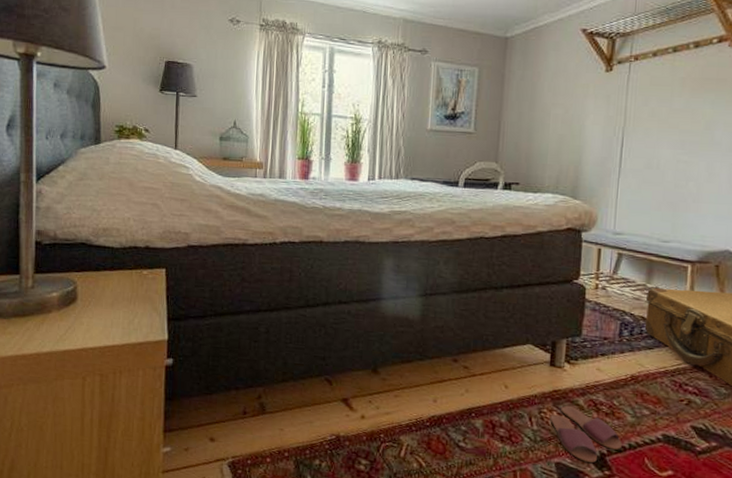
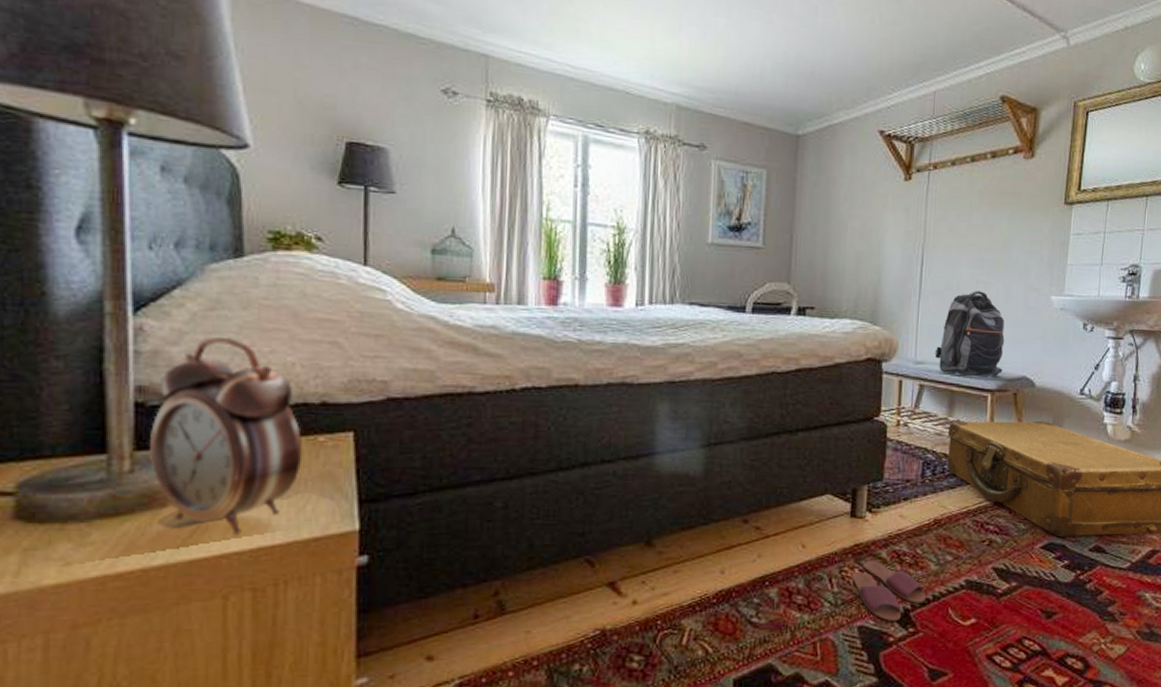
alarm clock: none [43,199,133,337] -> present [150,338,303,537]
backpack: none [633,169,707,250] -> present [934,291,1005,377]

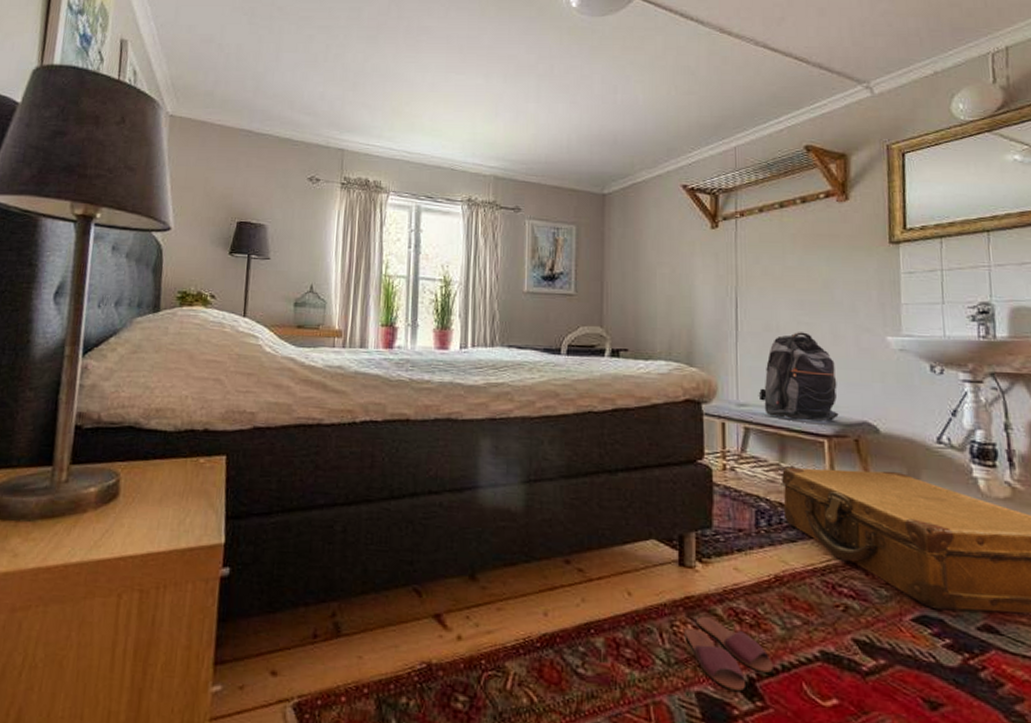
alarm clock: present [150,338,303,537] -> none [80,375,188,542]

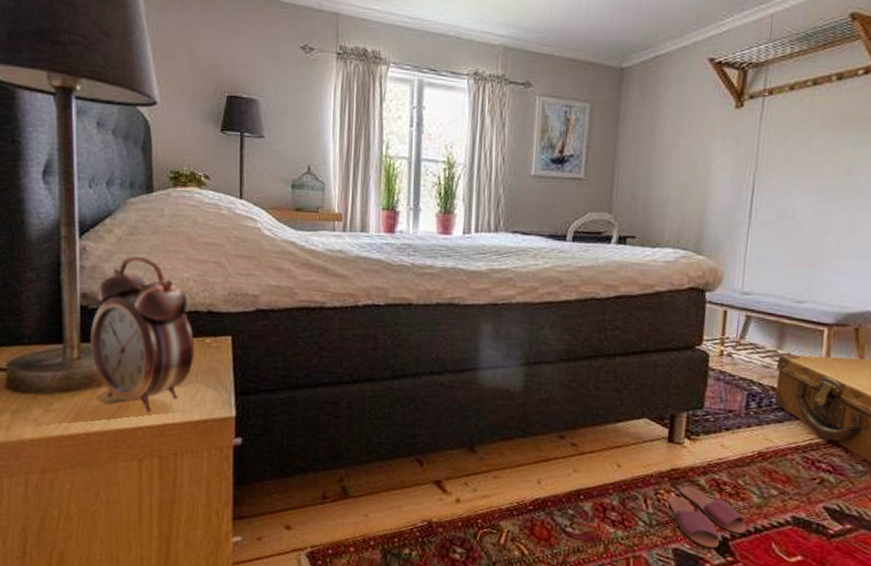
alarm clock: none [80,375,188,542] -> present [91,257,195,414]
backpack: present [758,332,839,422] -> none [764,220,847,311]

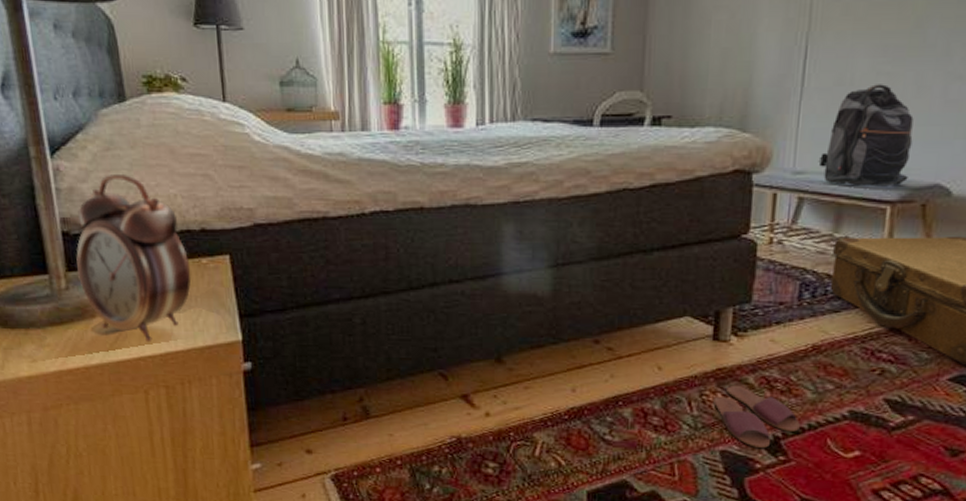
backpack: none [764,220,847,311] -> present [818,84,914,187]

